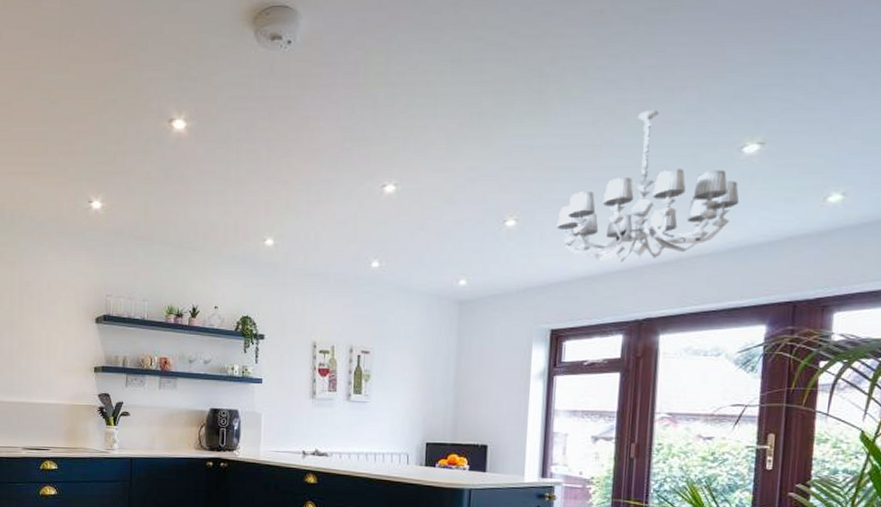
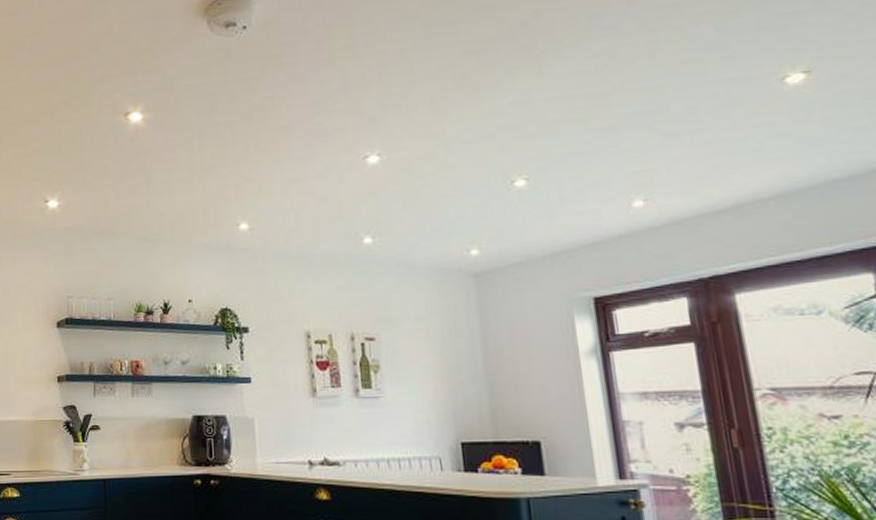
chandelier: present [557,109,740,262] -> none [576,49,797,215]

